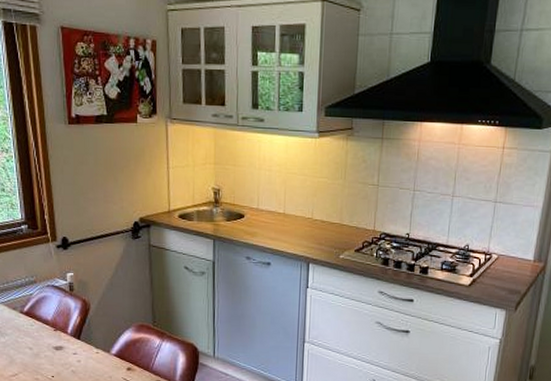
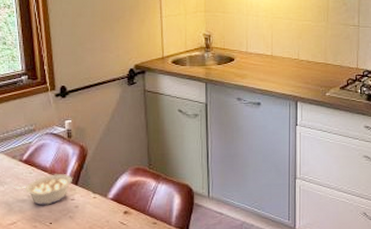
legume: none [15,326,74,358] -> present [14,173,72,205]

